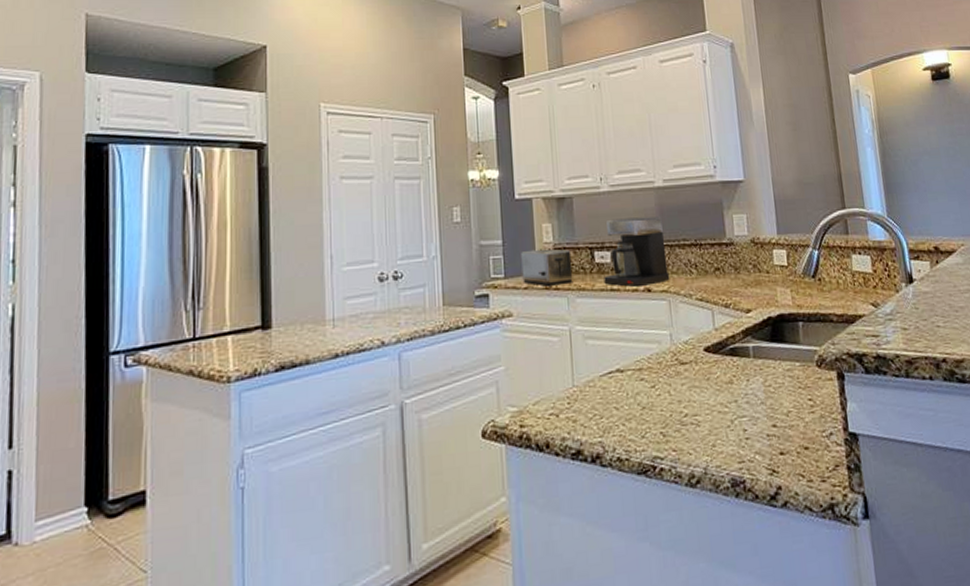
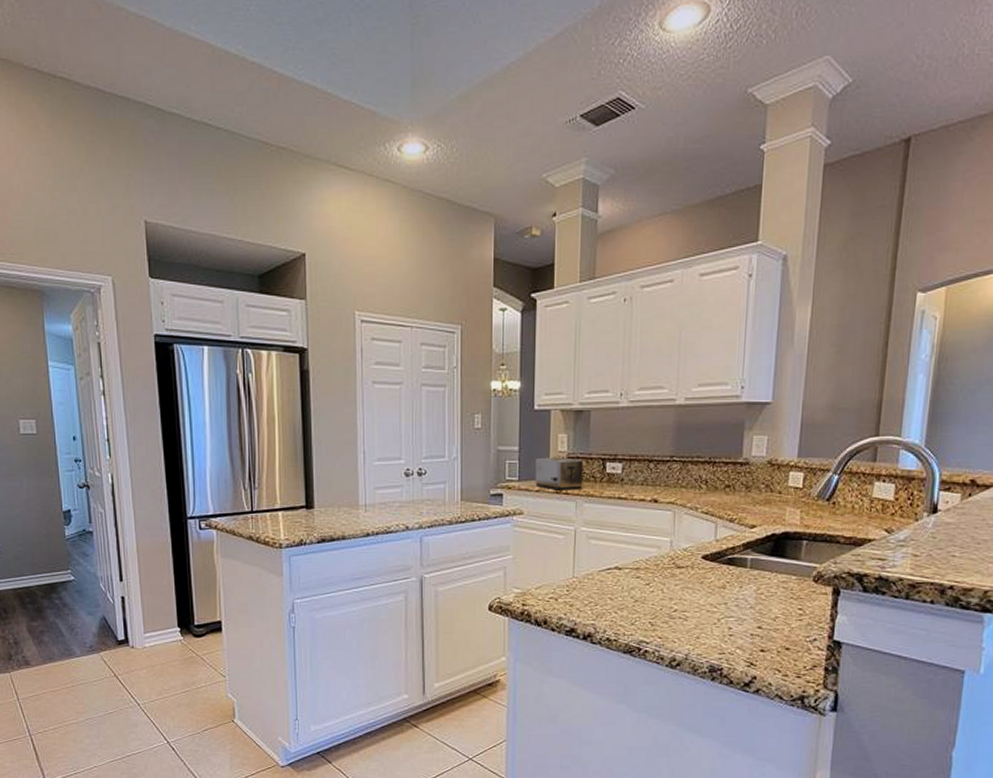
coffee maker: present [604,216,670,287] -> none [613,433,678,496]

